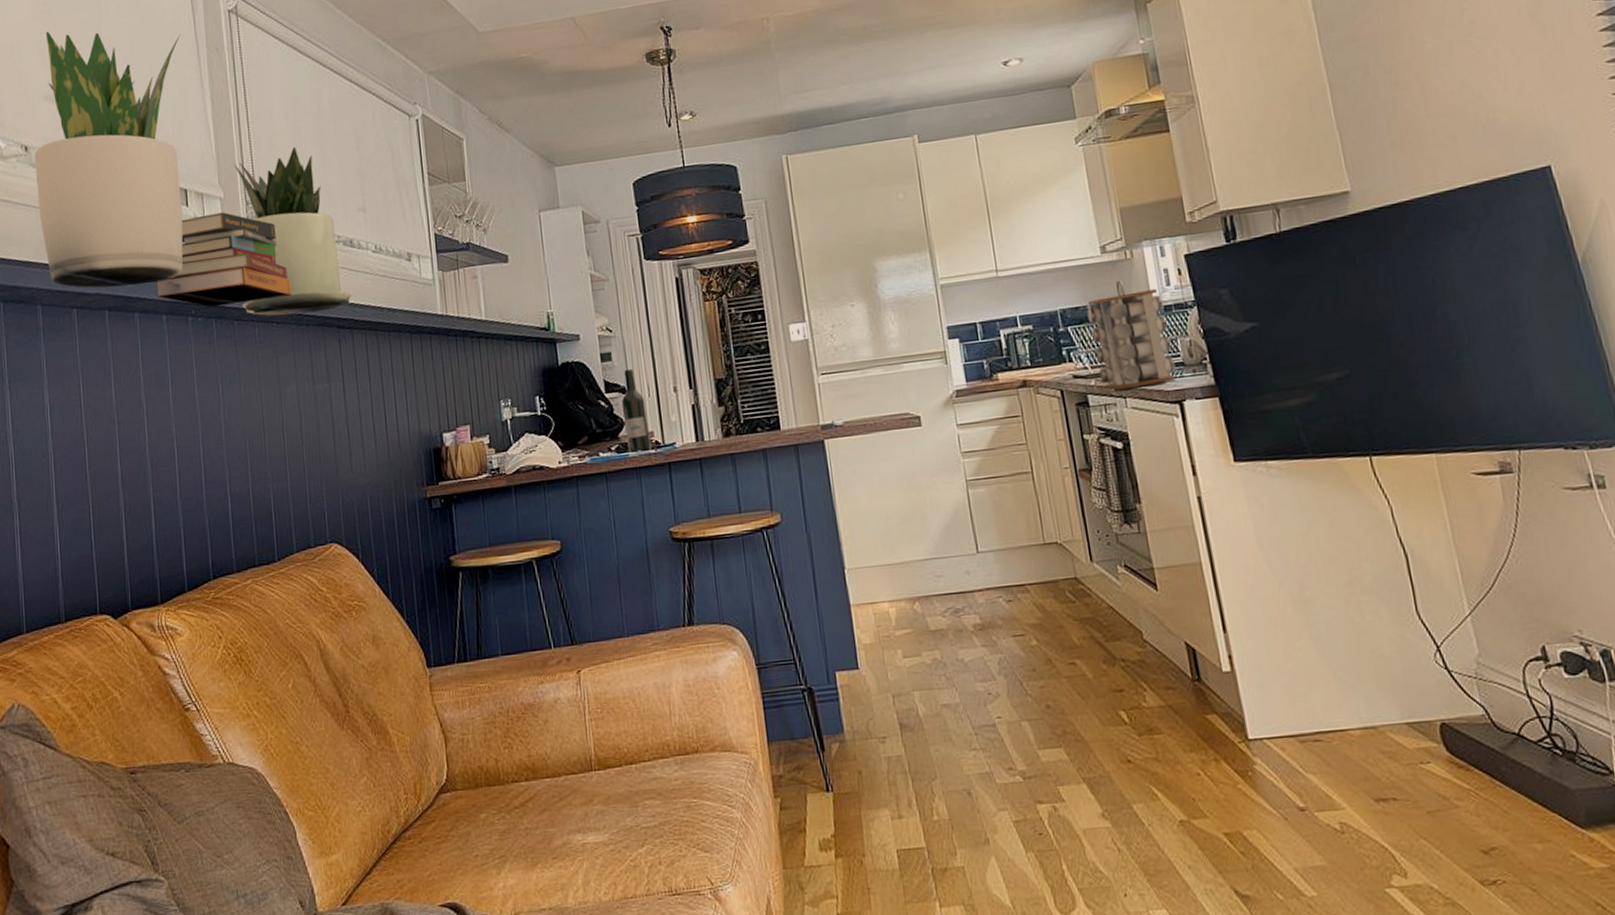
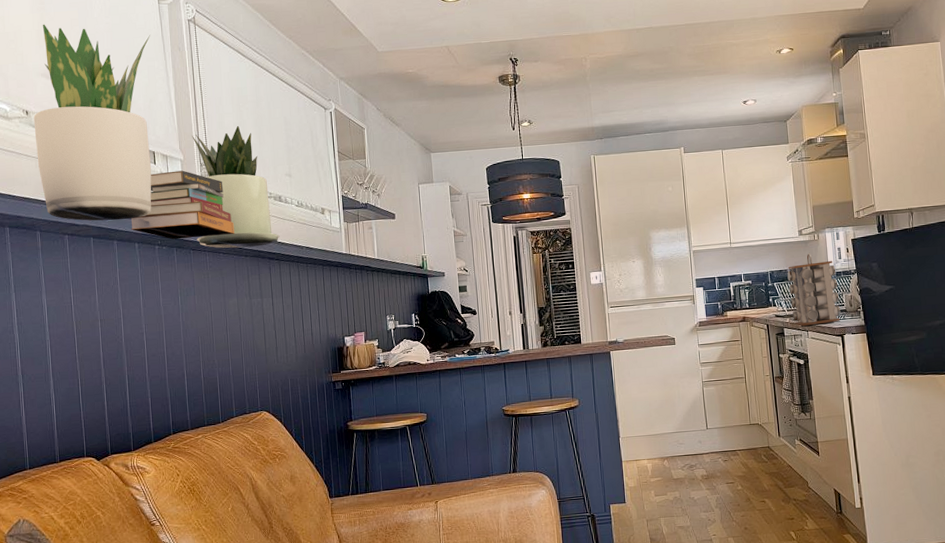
wine bottle: present [621,369,652,455] -> none [472,298,493,357]

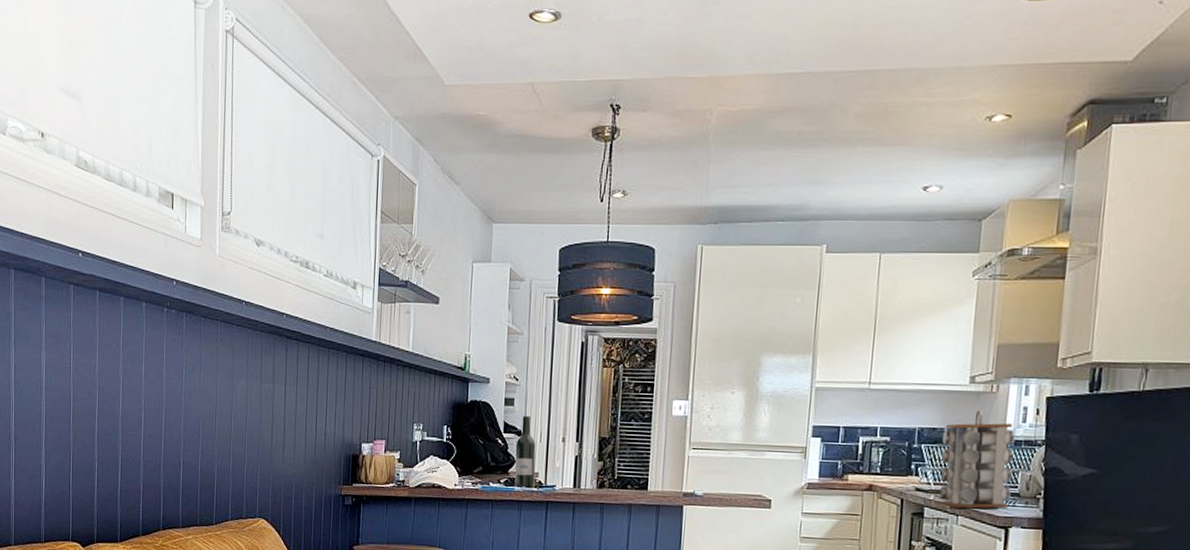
planter: present [33,24,152,221] -> none [48,27,182,273]
books: present [130,170,234,240] -> none [140,219,252,303]
planter: present [192,125,280,249] -> none [209,168,302,321]
wine bottle: none [472,298,493,357] -> present [514,416,536,492]

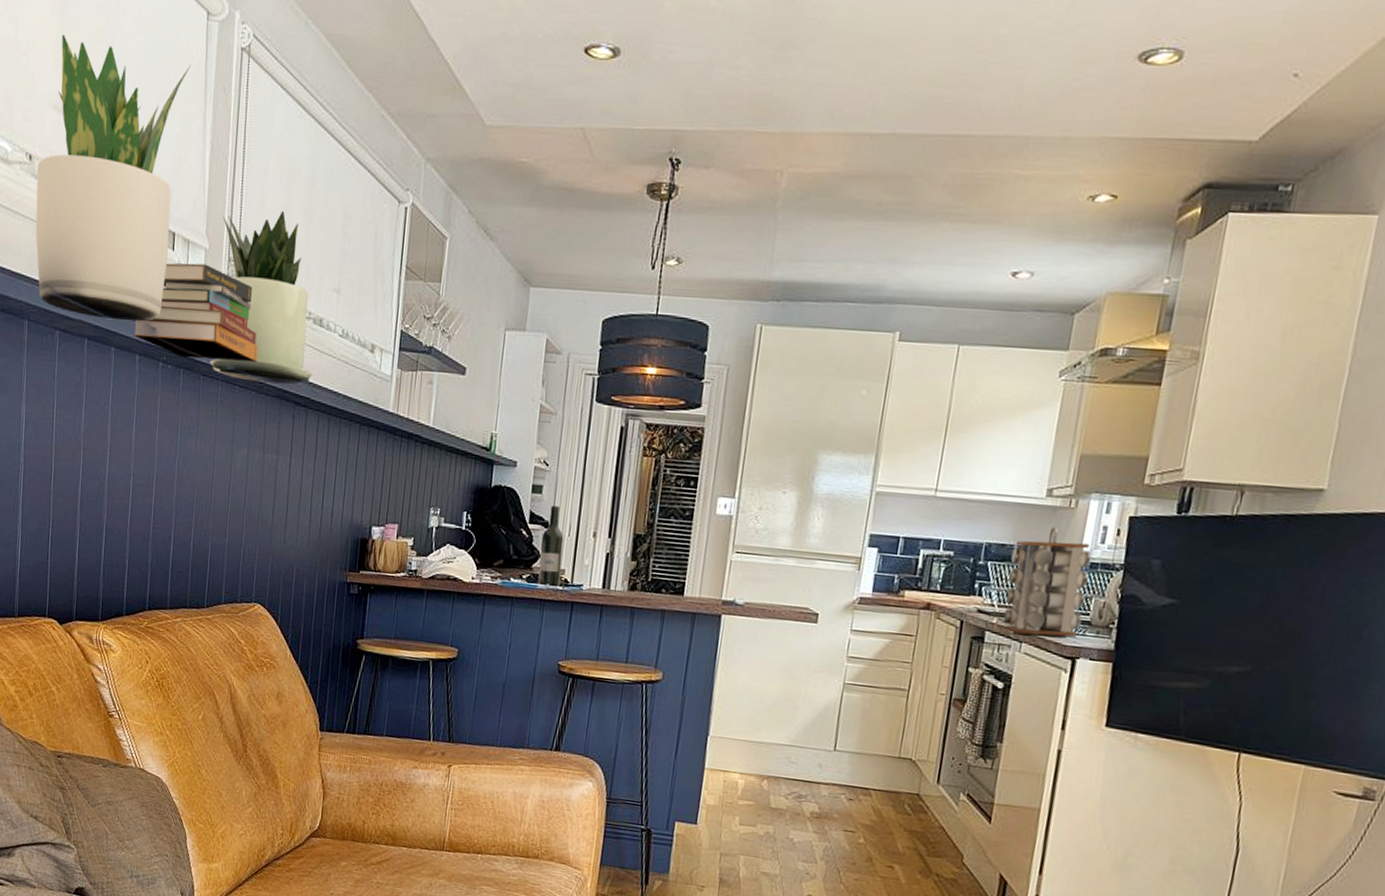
planter: none [48,27,182,273] -> present [35,34,191,322]
books: none [140,219,252,303] -> present [133,263,258,362]
planter: none [209,168,302,321] -> present [210,210,313,385]

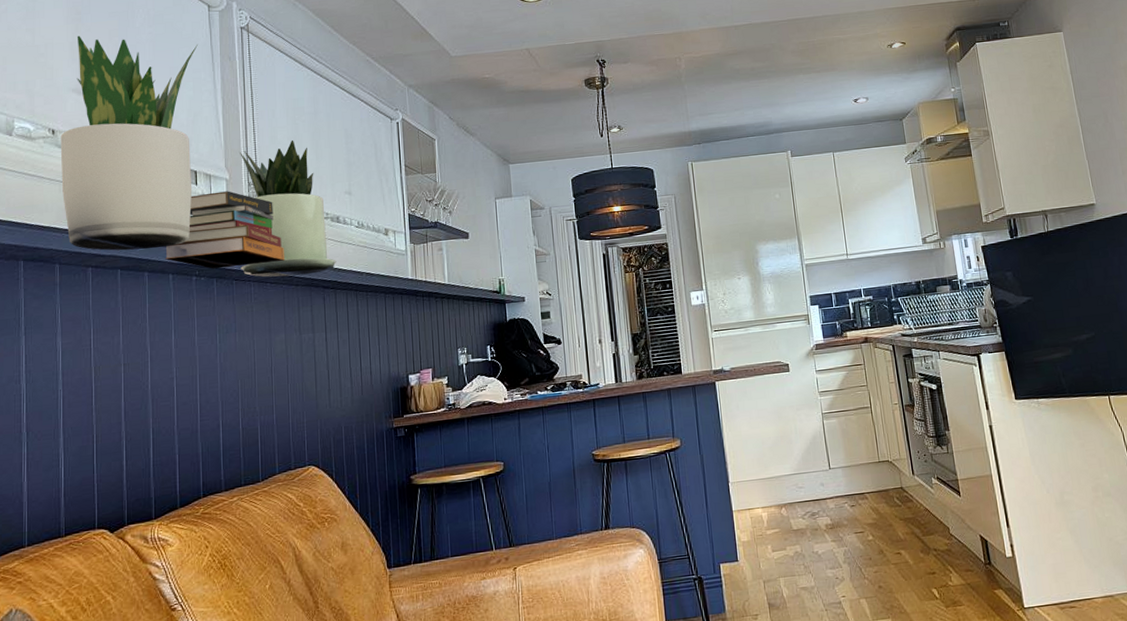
wine bottle: present [537,506,564,591] -> none [557,325,580,393]
spice rack: present [1003,525,1092,638] -> none [912,262,975,347]

